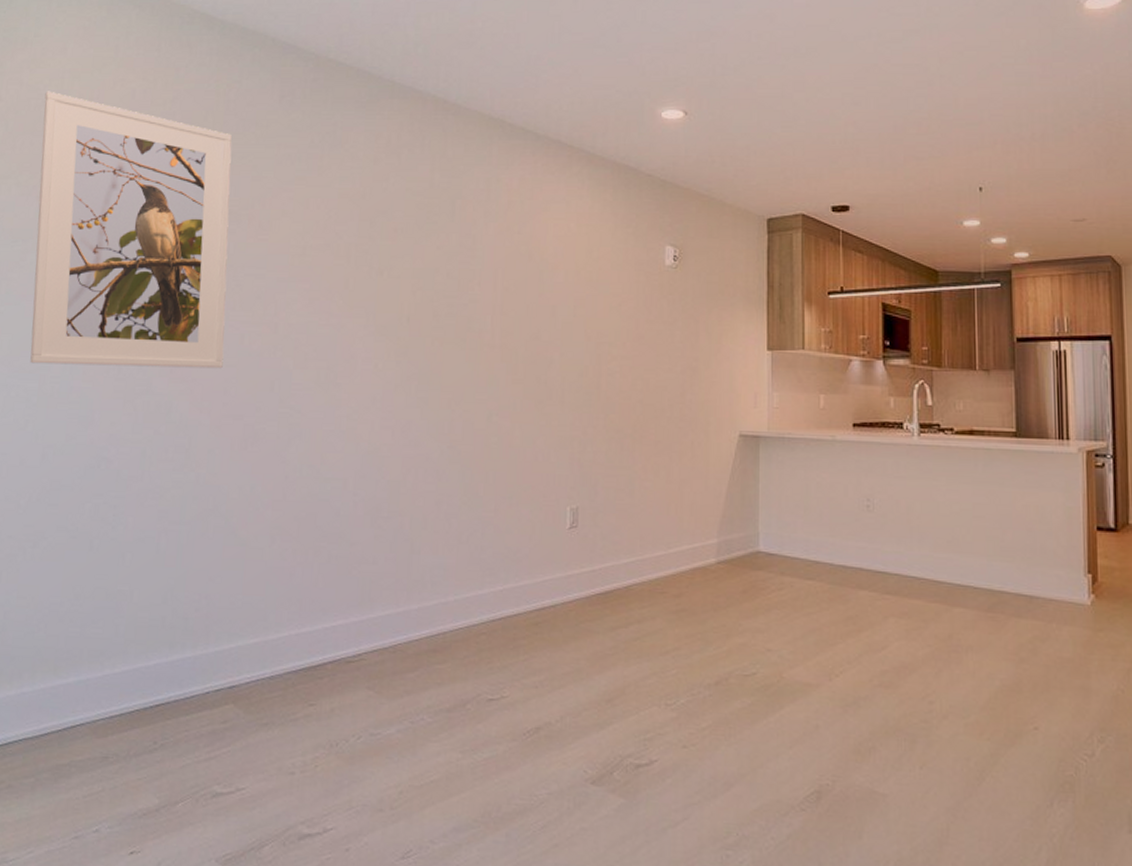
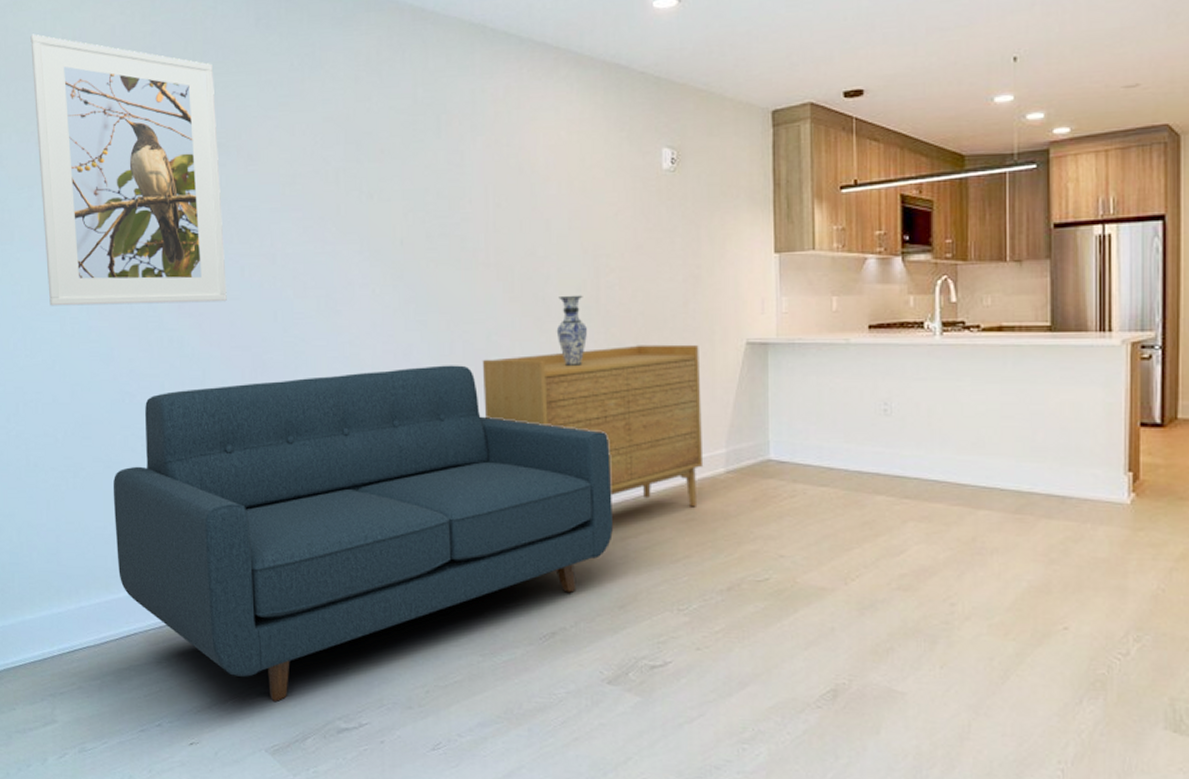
sofa: none [70,444,605,803] -> present [113,365,613,702]
sideboard: none [480,432,696,598] -> present [482,344,704,507]
vase: none [556,380,587,452] -> present [556,295,587,367]

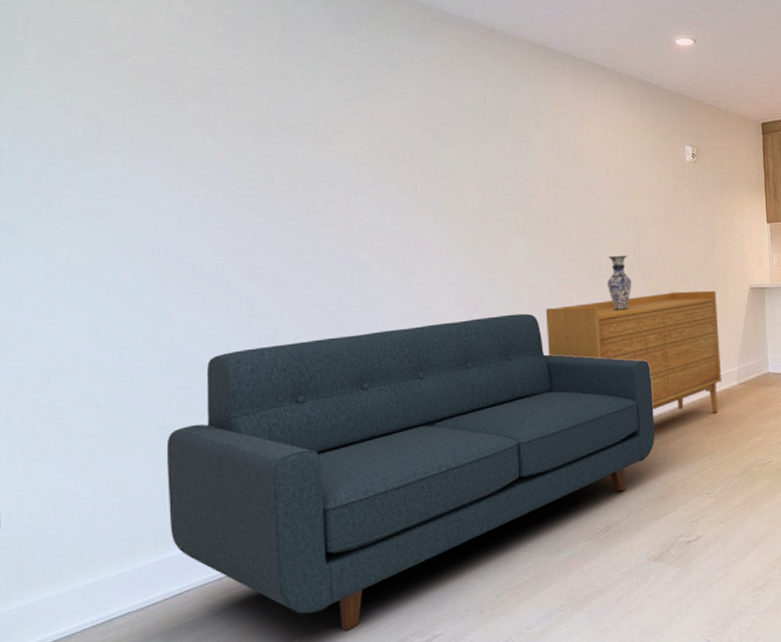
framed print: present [30,34,227,306] -> none [82,14,301,274]

